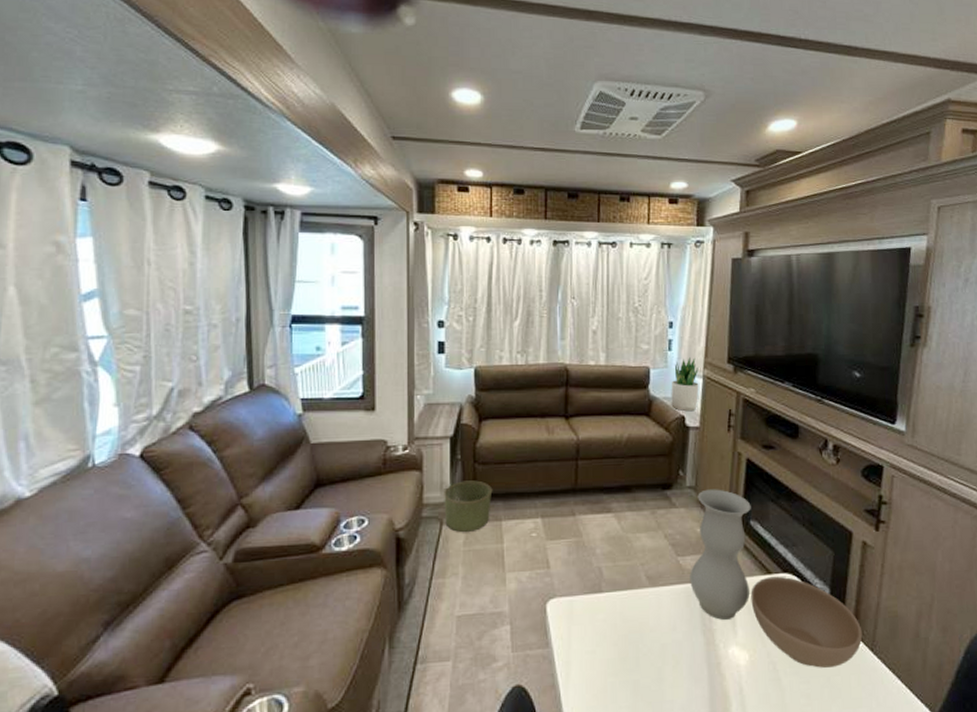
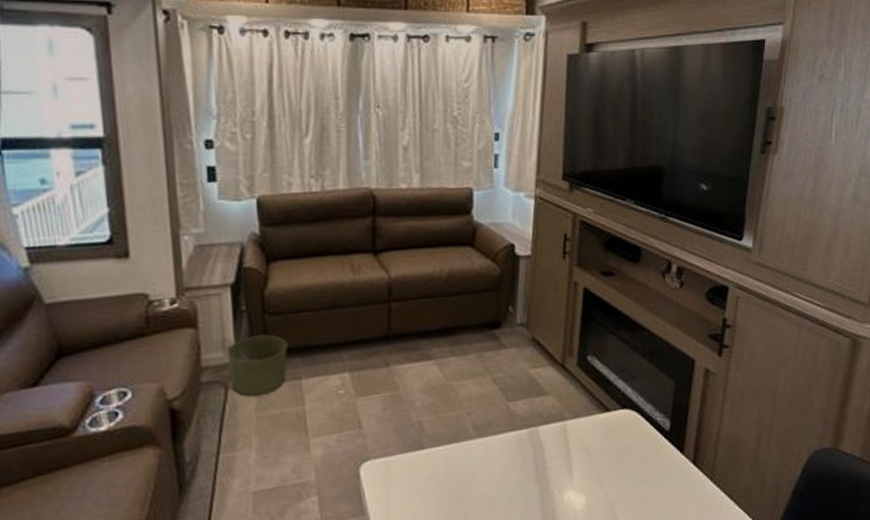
planter: present [671,357,699,412] -> none [498,174,530,239]
vase: present [689,489,751,620] -> none [521,324,589,465]
bowl: present [750,576,863,668] -> none [587,413,703,504]

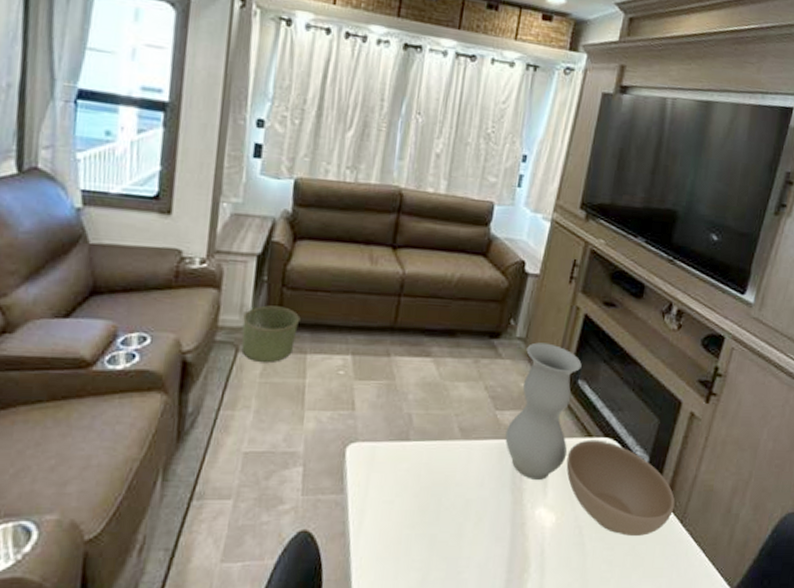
vase: none [521,324,589,465] -> present [505,342,582,480]
bowl: none [587,413,703,504] -> present [566,440,675,536]

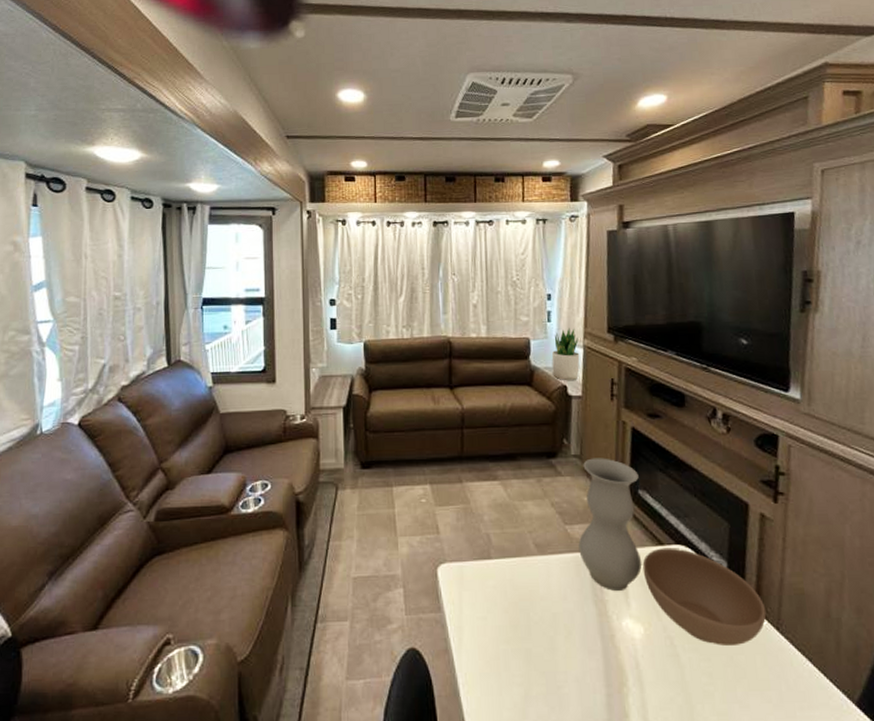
basket: present [241,305,301,362] -> none [337,448,384,497]
planter: none [512,197,548,257] -> present [551,328,580,381]

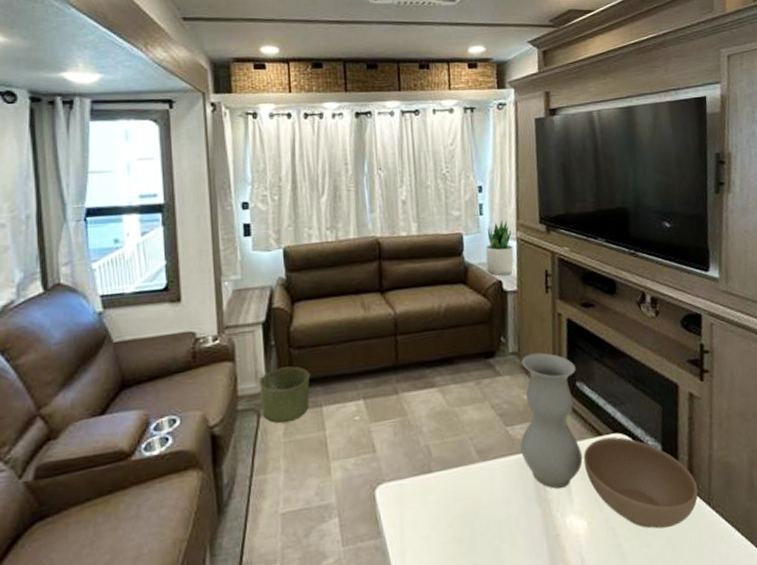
basket: none [337,448,384,497] -> present [258,366,311,423]

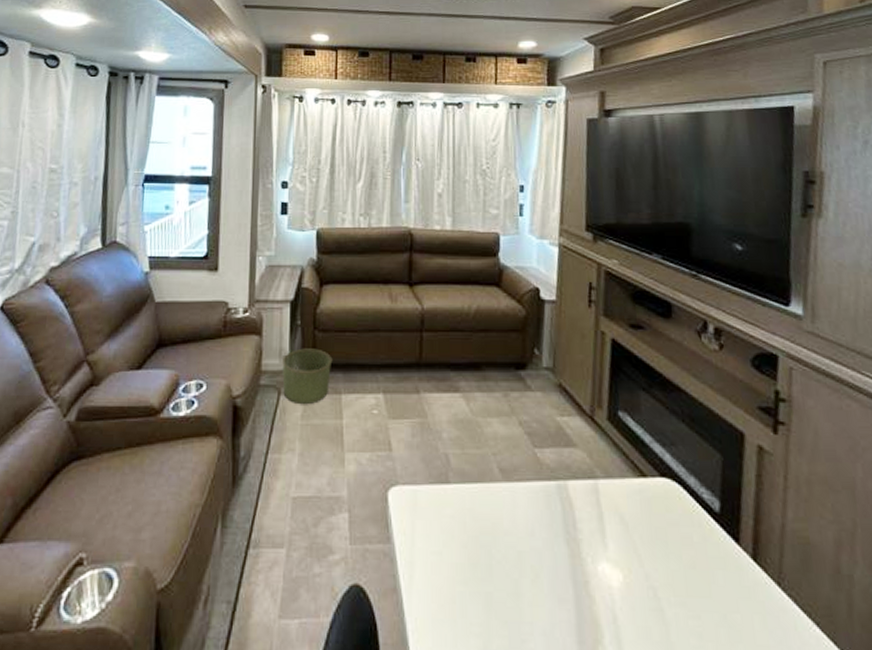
planter: present [485,220,514,276] -> none [523,224,555,283]
vase: present [520,352,583,489] -> none [549,372,622,529]
bowl: present [583,437,699,529] -> none [622,480,766,601]

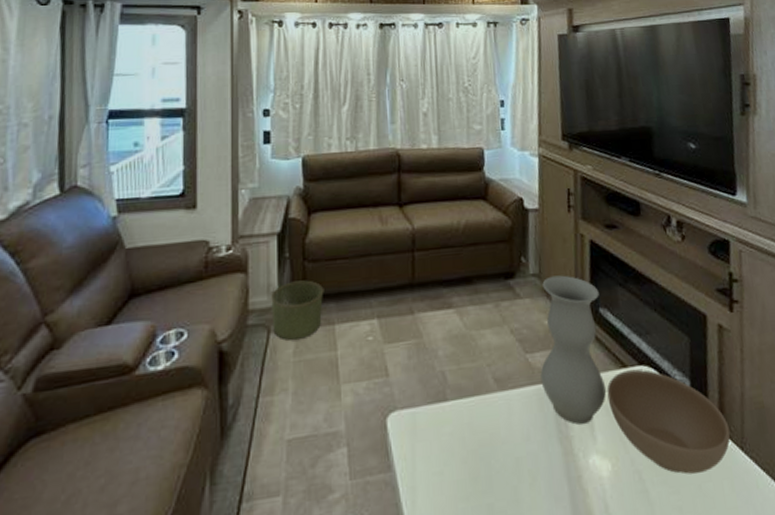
vase: none [549,372,622,529] -> present [540,275,607,425]
bowl: none [622,480,766,601] -> present [607,369,731,474]

